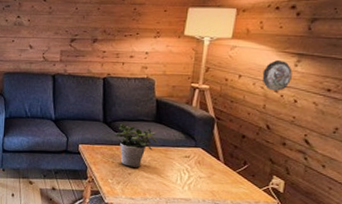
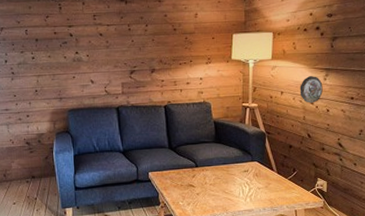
potted plant: present [114,123,159,167] -> none [180,147,221,187]

